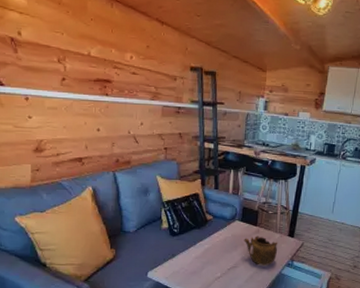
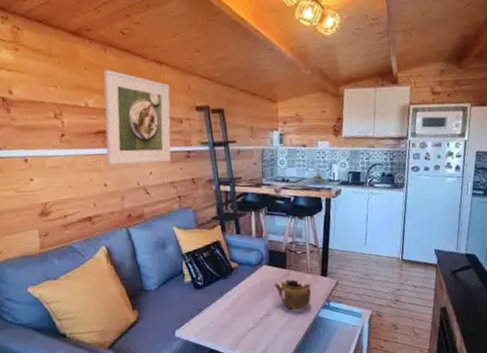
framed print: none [102,22,168,115] -> present [103,69,171,165]

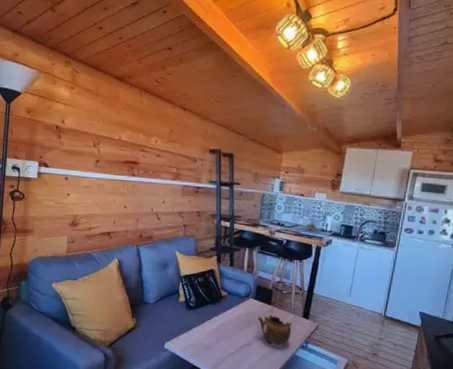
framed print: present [103,69,171,165] -> none [129,110,189,195]

